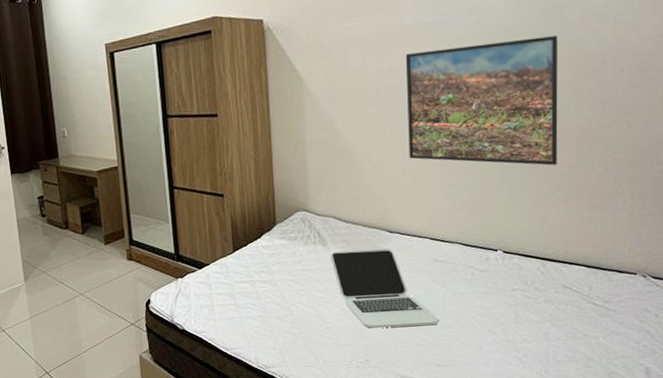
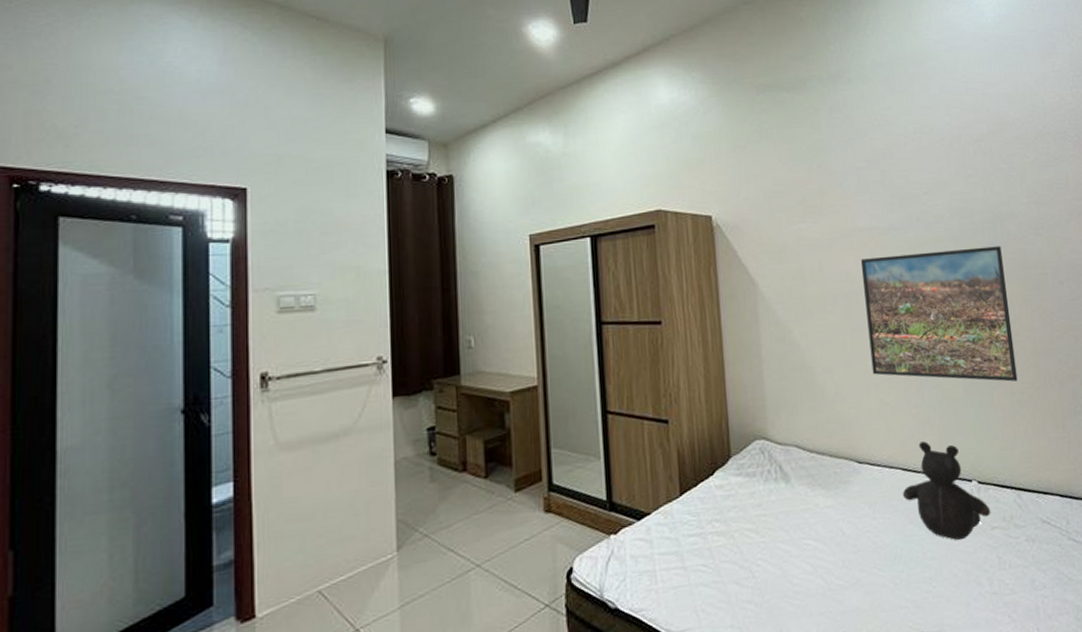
laptop: present [331,248,438,328] -> none [795,482,920,589]
teddy bear: none [428,216,513,298] -> present [902,441,991,541]

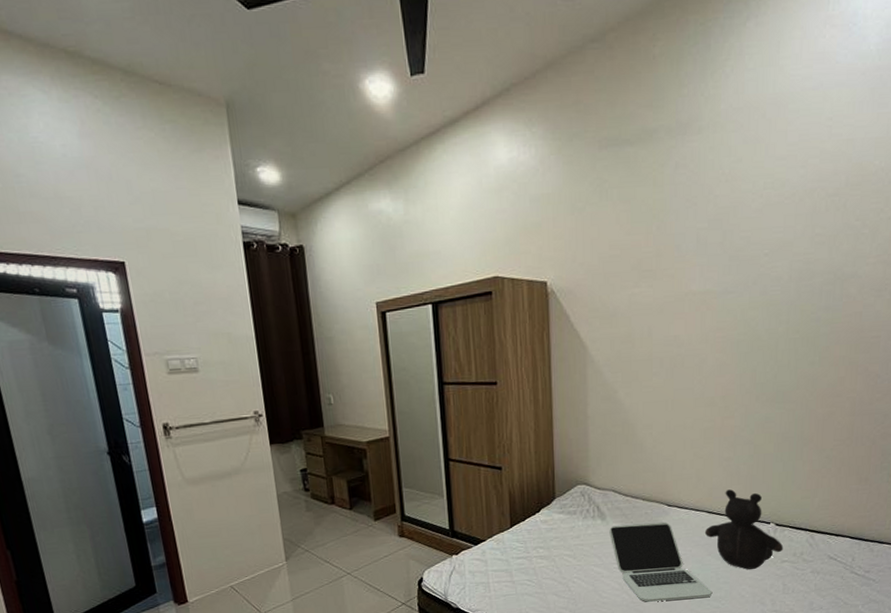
laptop: none [795,482,920,589] -> present [609,521,712,602]
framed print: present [860,246,1018,382] -> none [690,309,837,439]

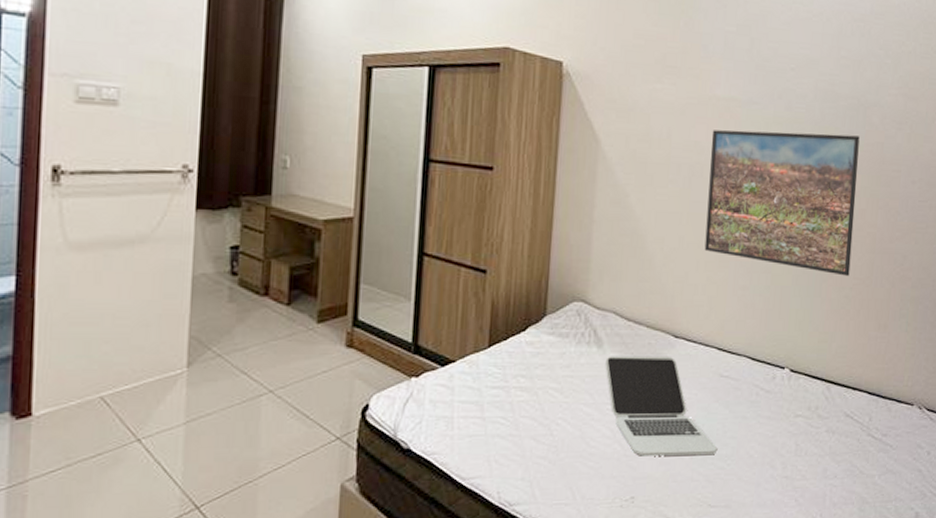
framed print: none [690,309,837,439] -> present [704,130,860,276]
teddy bear: present [704,489,784,570] -> none [713,324,798,424]

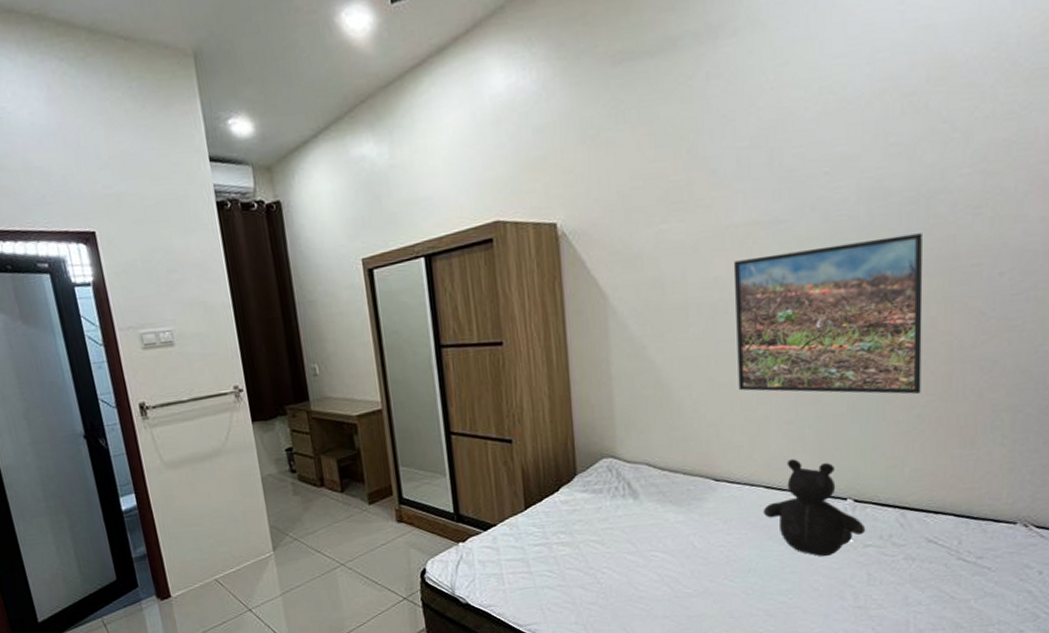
laptop: present [605,356,717,456] -> none [643,499,775,596]
teddy bear: none [713,324,798,424] -> present [762,459,866,557]

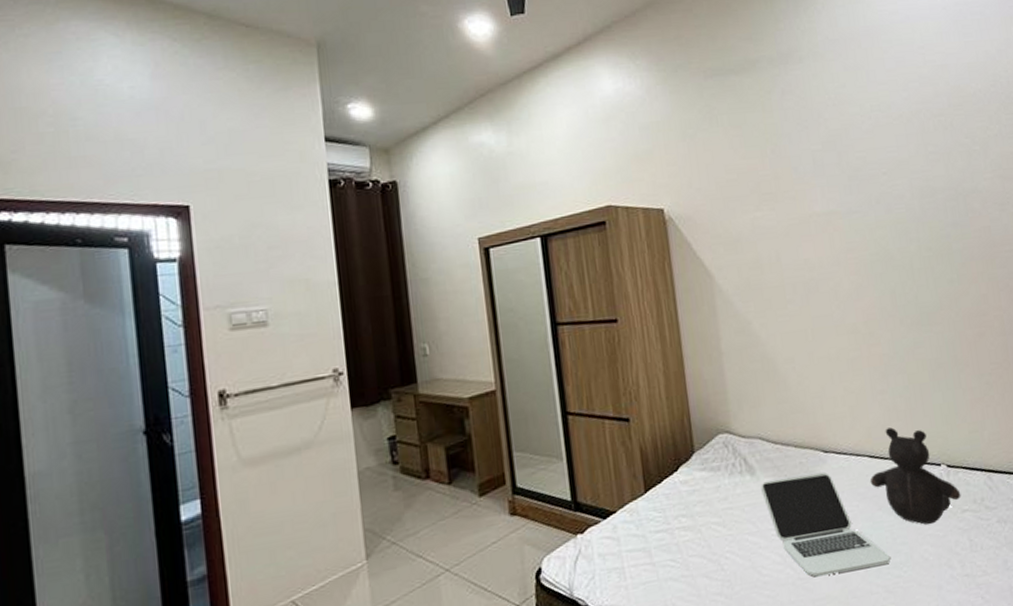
laptop: none [643,499,775,596] -> present [761,472,890,577]
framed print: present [733,233,923,395] -> none [819,224,986,363]

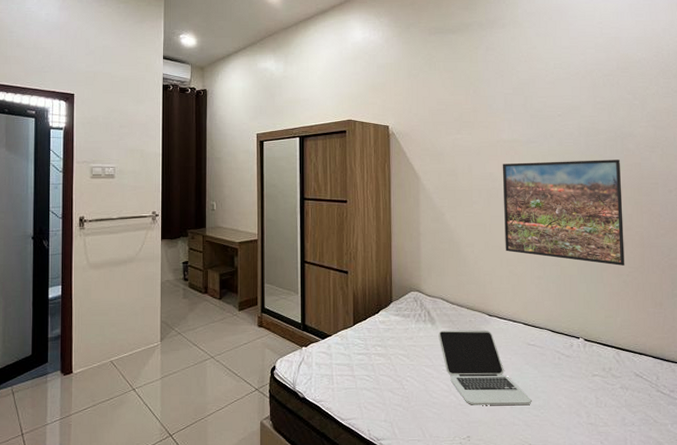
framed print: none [819,224,986,363] -> present [502,159,625,266]
teddy bear: present [869,427,961,525] -> none [522,305,593,382]

